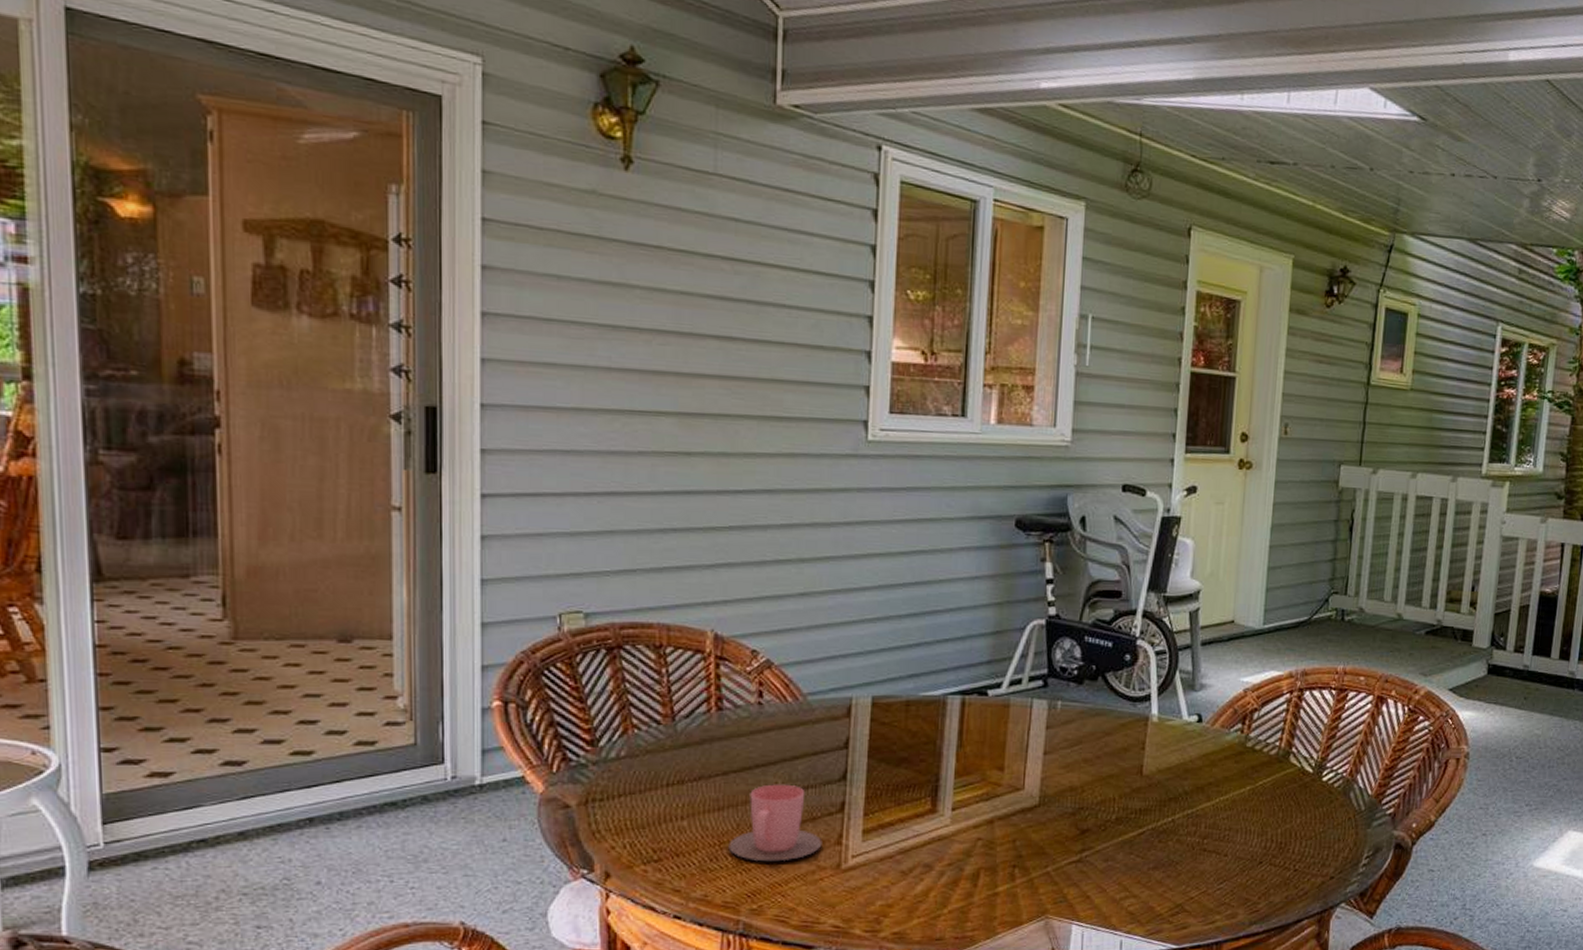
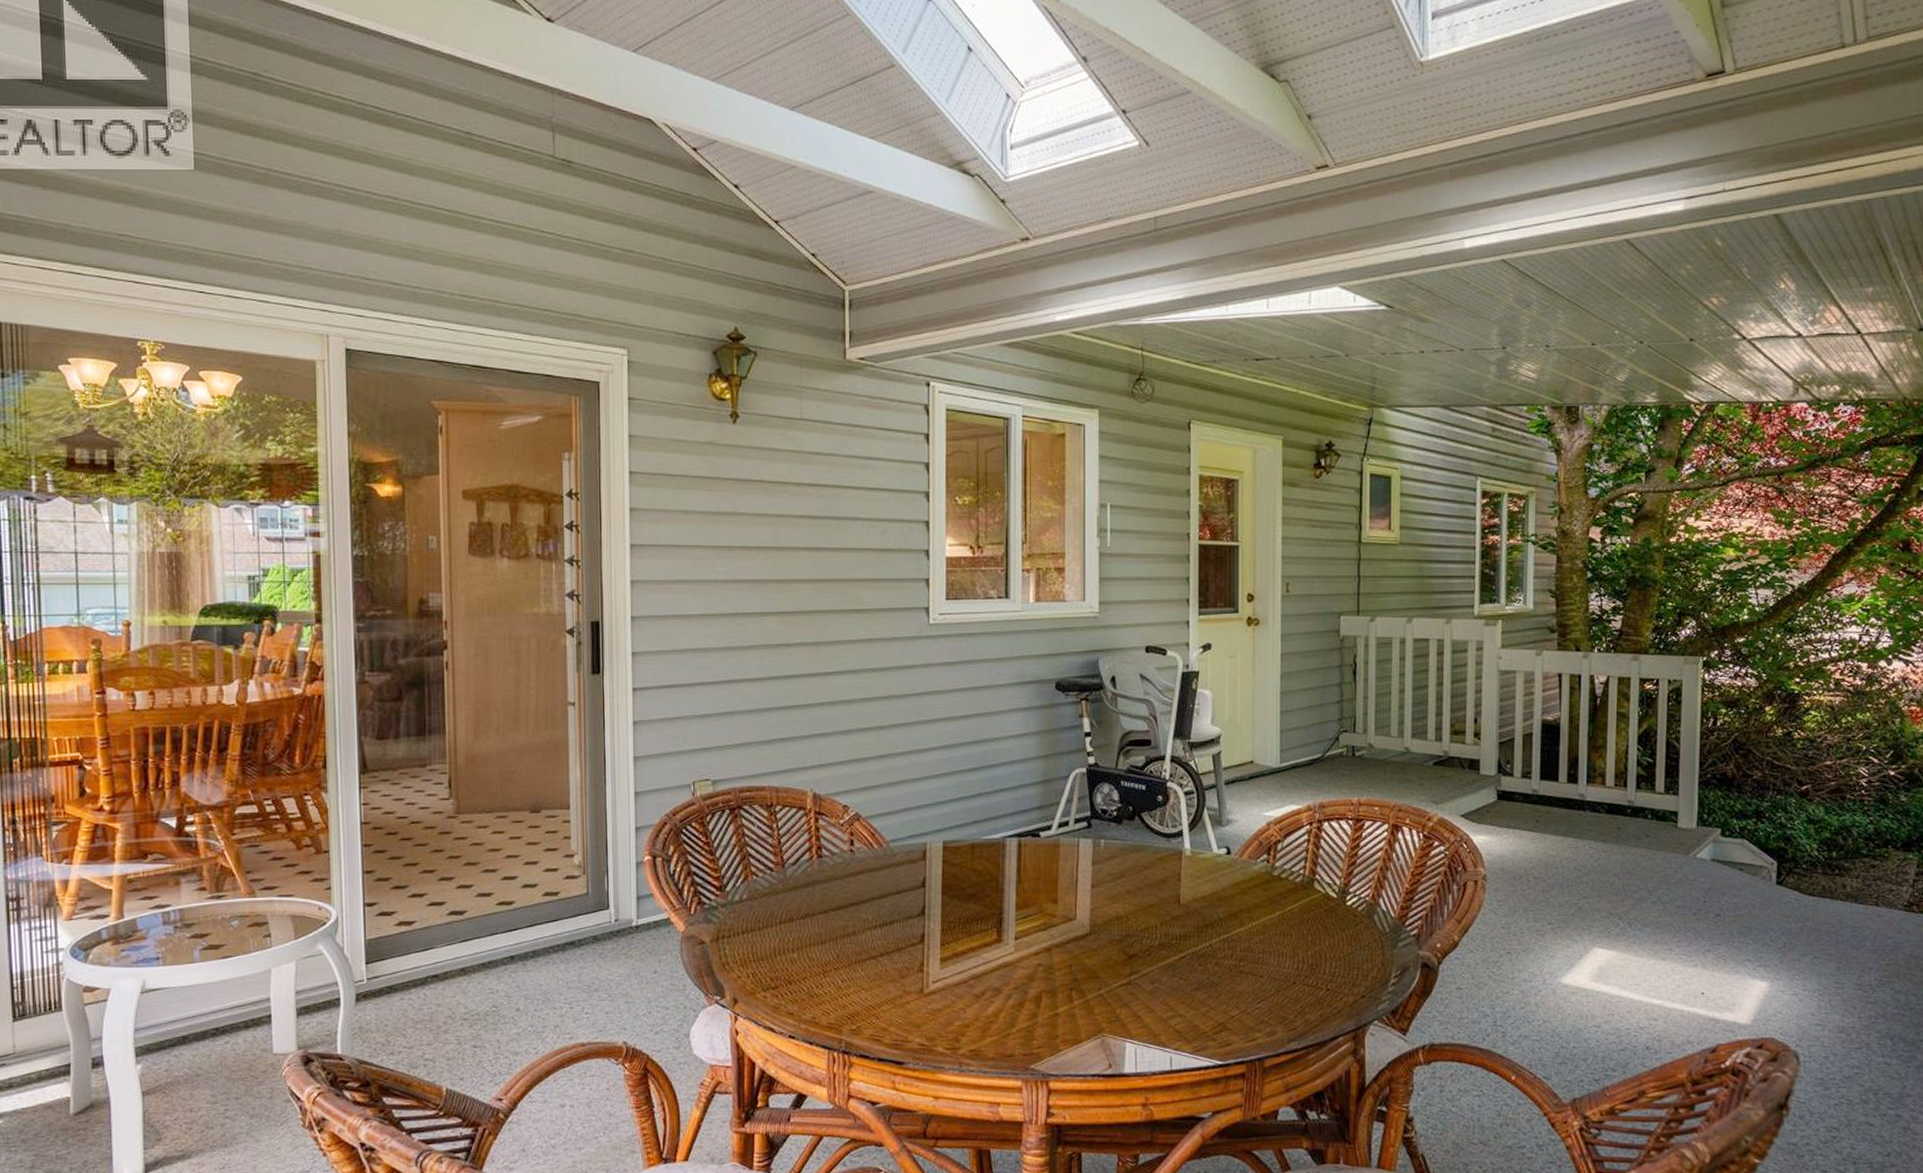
cup: present [728,784,822,862] -> none [831,919,907,988]

